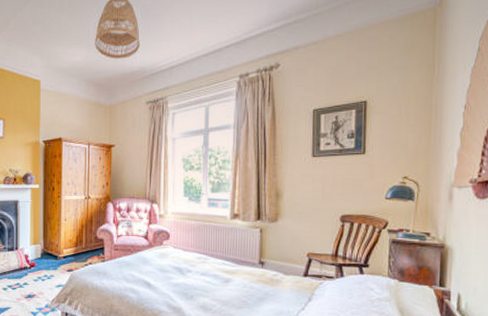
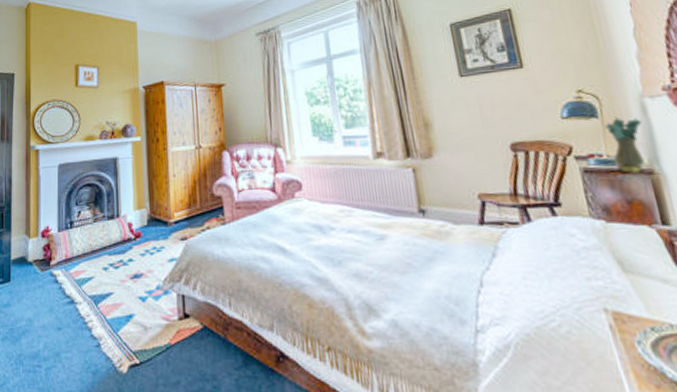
vase: none [416,201,447,246] -> present [605,116,646,173]

